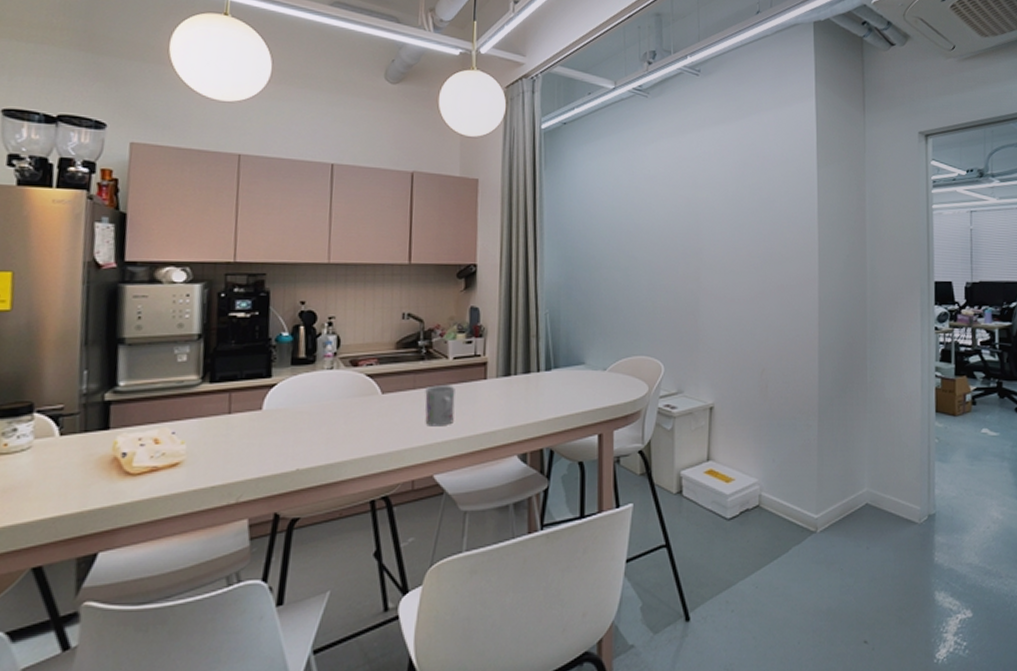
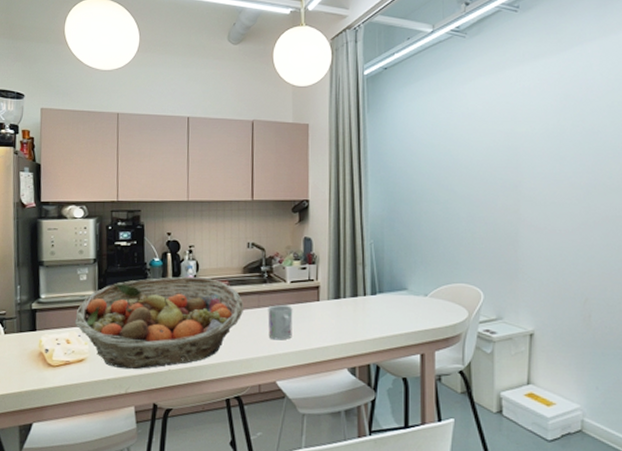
fruit basket: none [168,354,397,473] -> present [75,276,244,370]

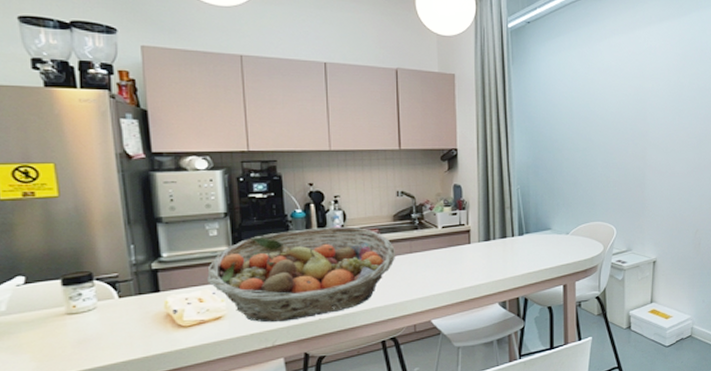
mug: present [268,305,293,340] -> none [420,249,445,282]

